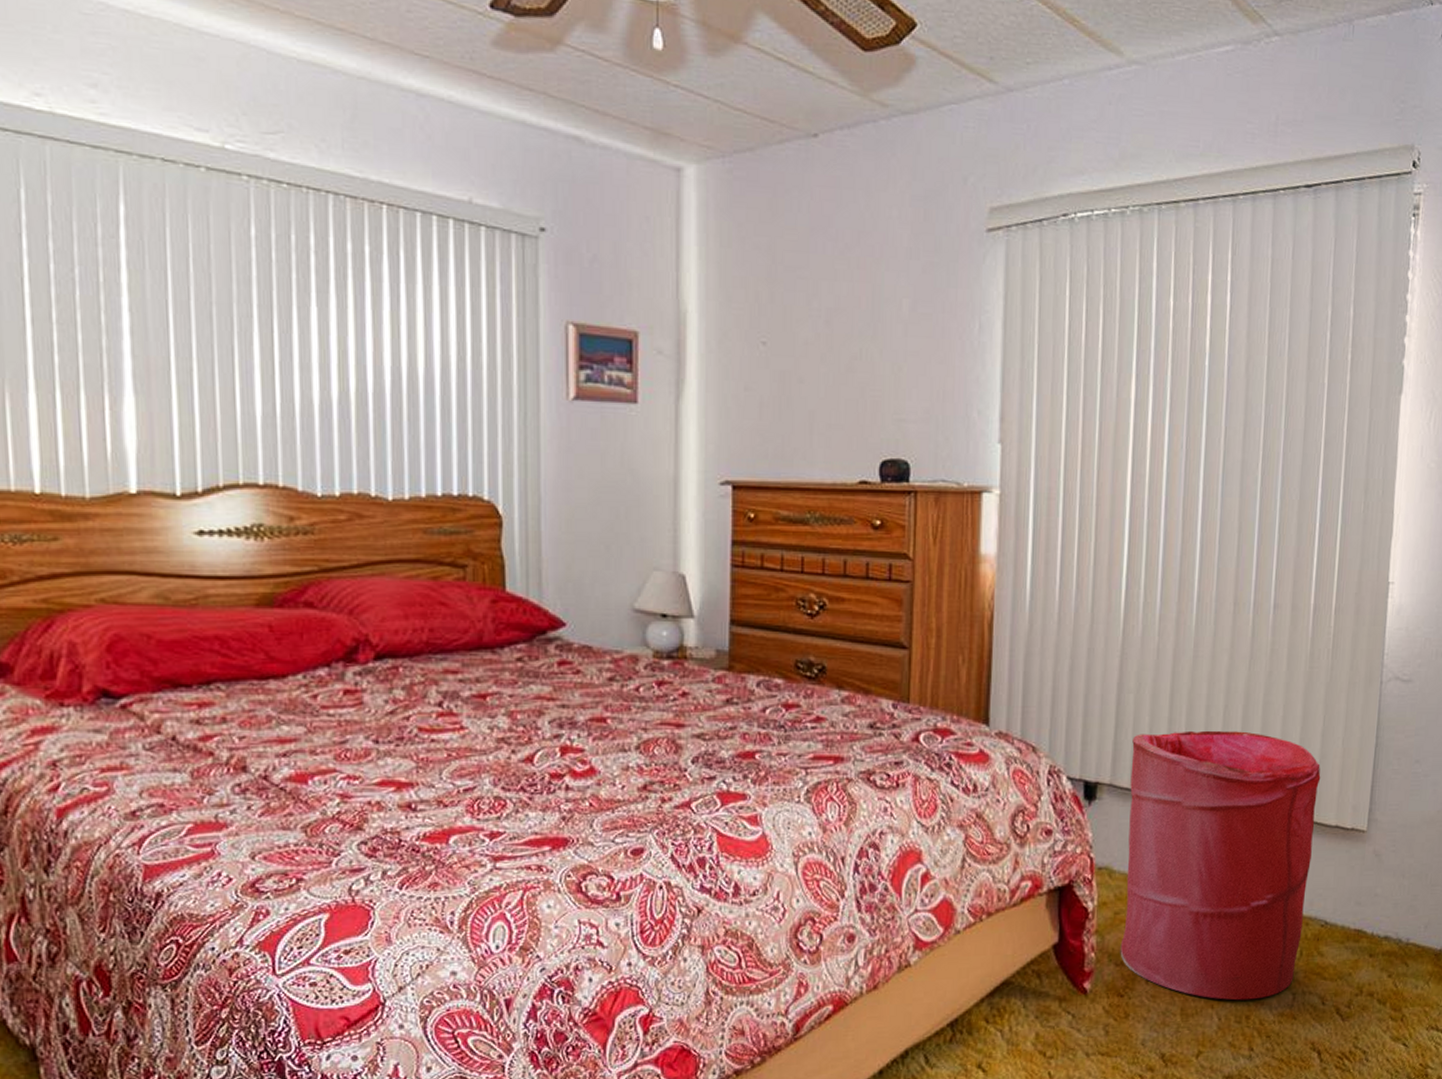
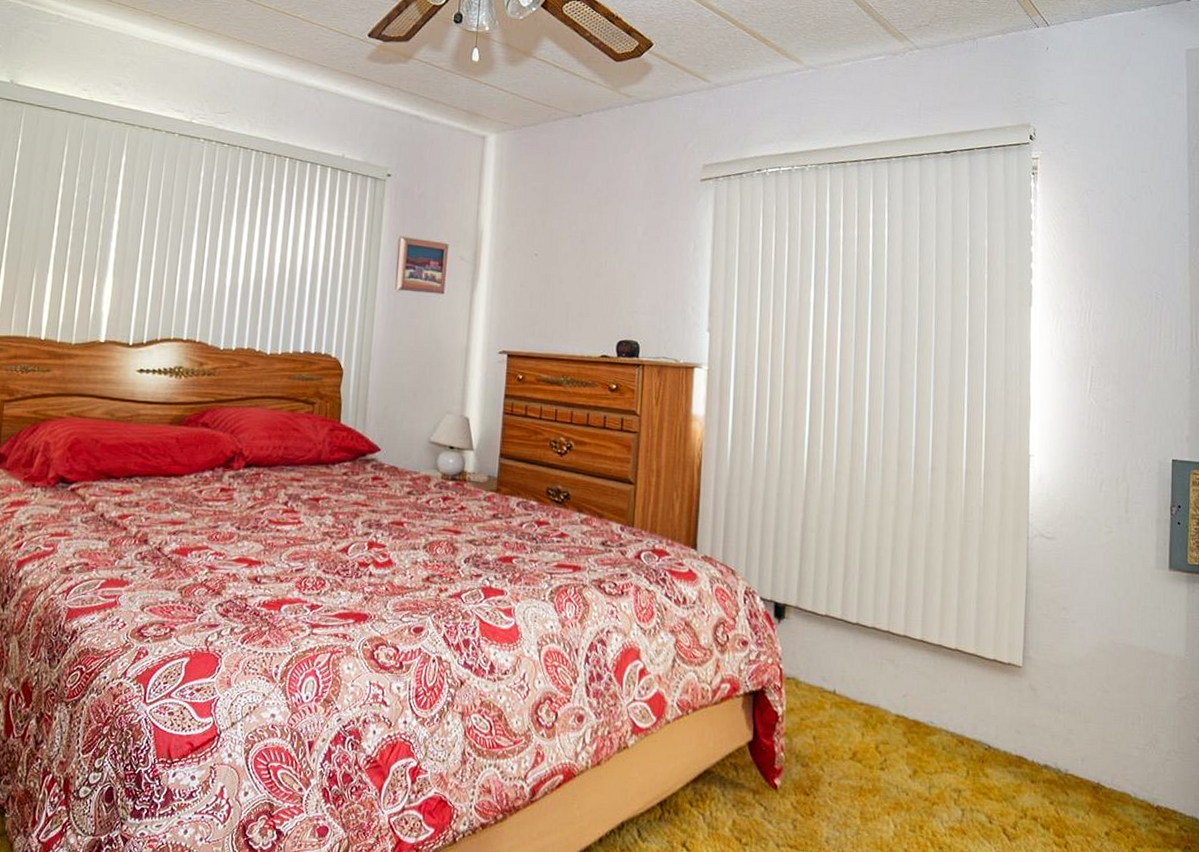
laundry hamper: present [1120,730,1321,1001] -> none [806,566,979,812]

